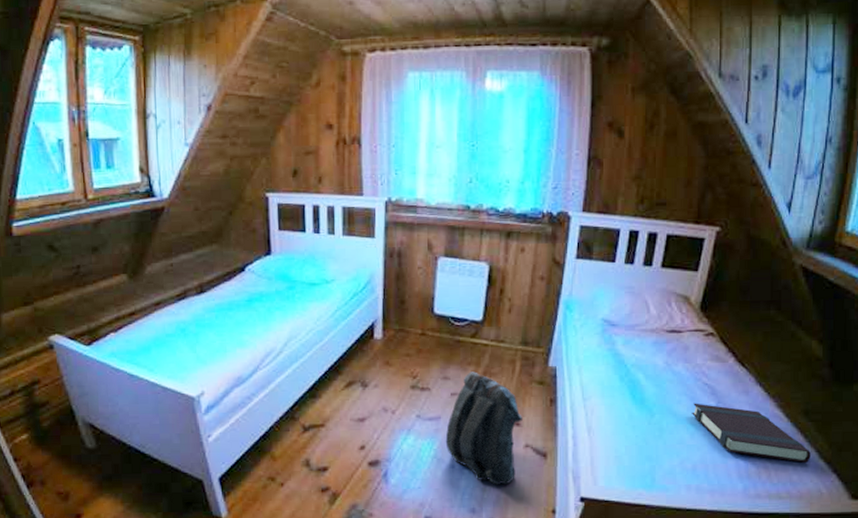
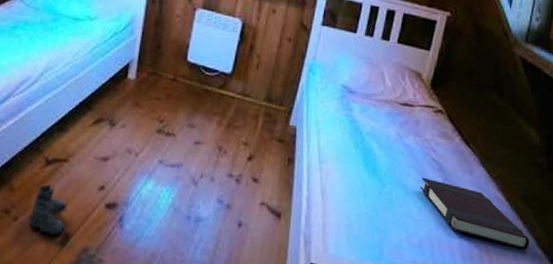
boots: none [295,448,330,499] -> present [28,183,64,237]
backpack: present [445,372,522,485] -> none [183,122,261,243]

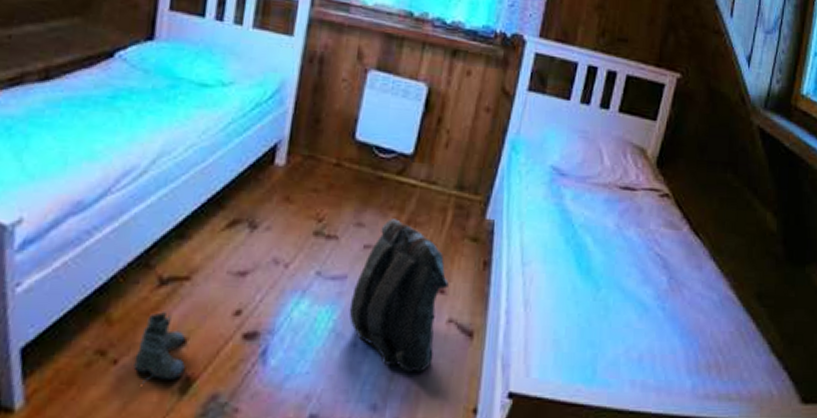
backpack: none [183,122,261,243] -> present [349,218,449,373]
book: present [420,177,529,250] -> none [641,277,762,357]

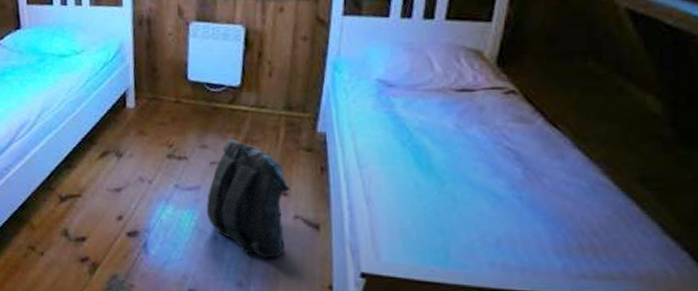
boots: present [133,310,185,385] -> none [54,218,90,268]

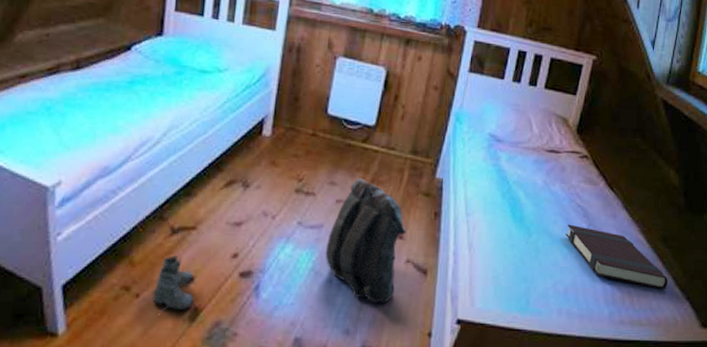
boots: none [54,218,90,268] -> present [152,254,193,314]
book: none [492,169,651,238] -> present [566,224,668,289]

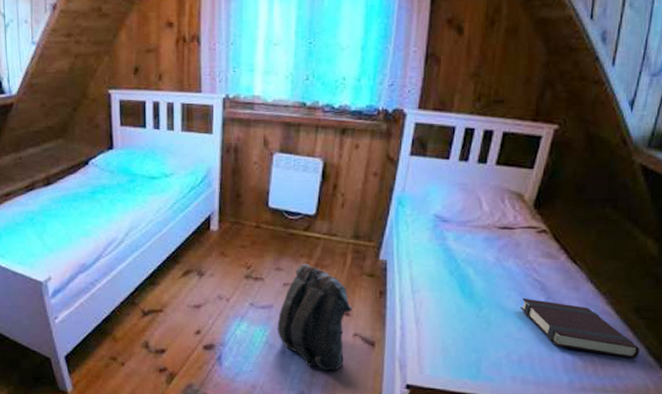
boots: present [152,254,193,314] -> none [135,332,168,378]

